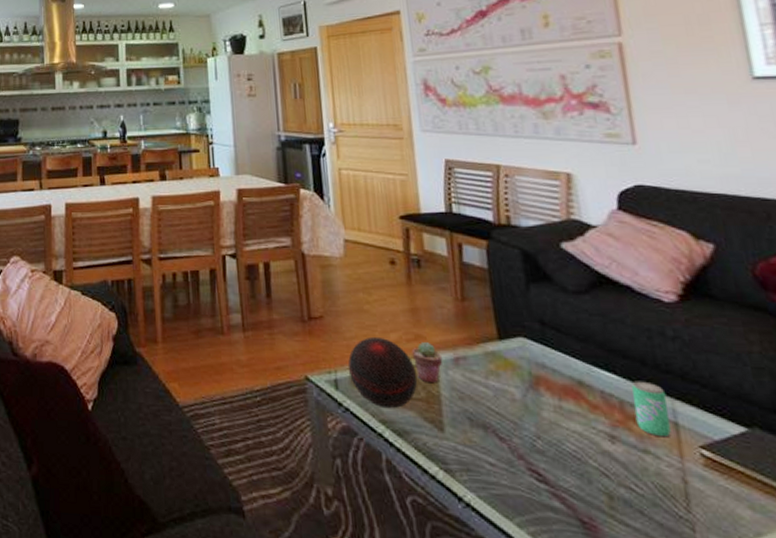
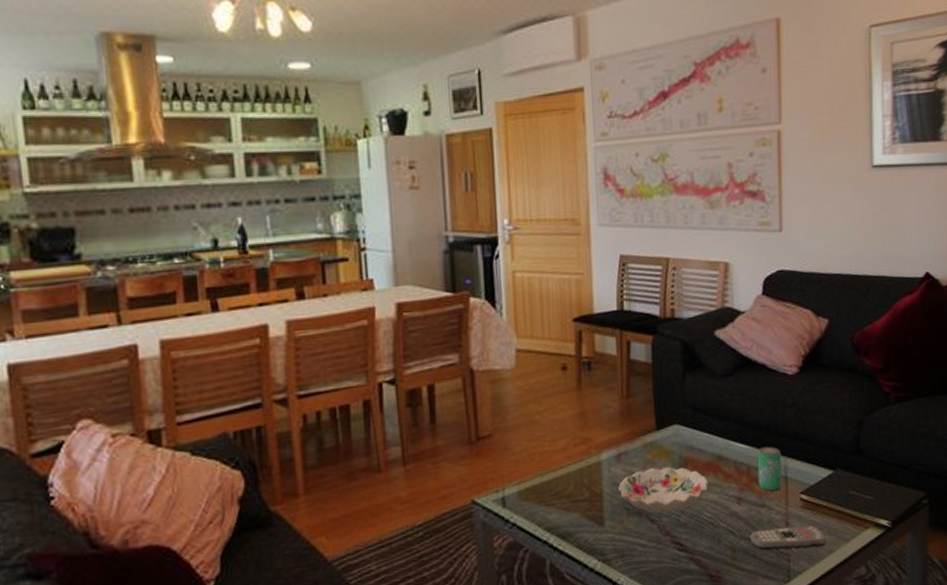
decorative orb: present [347,336,418,409] -> none [516,446,583,516]
potted succulent: present [411,342,443,384] -> none [578,443,607,483]
decorative bowl: none [458,380,568,434] -> present [618,467,708,513]
remote control: none [632,479,750,525] -> present [750,525,827,550]

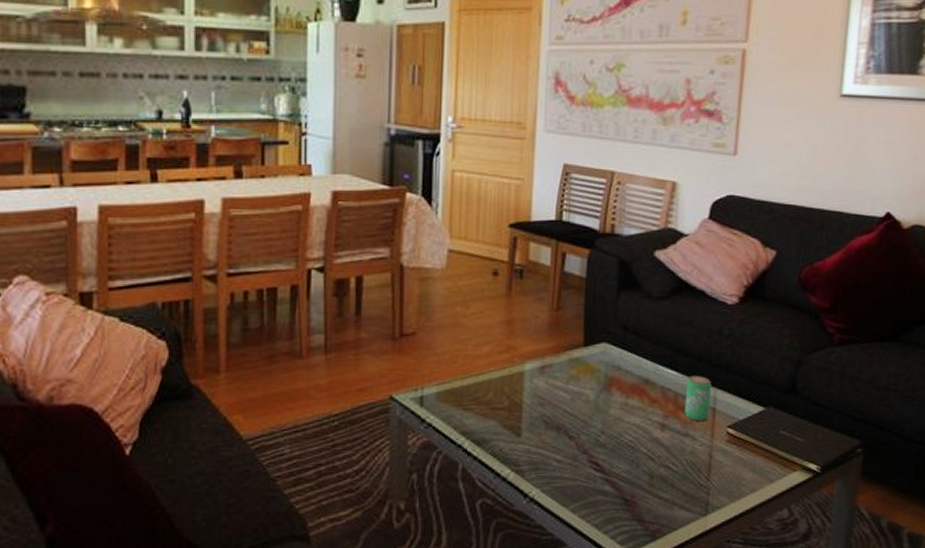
decorative bowl: present [618,467,708,513] -> none [539,384,632,431]
remote control: present [750,525,827,550] -> none [670,459,750,484]

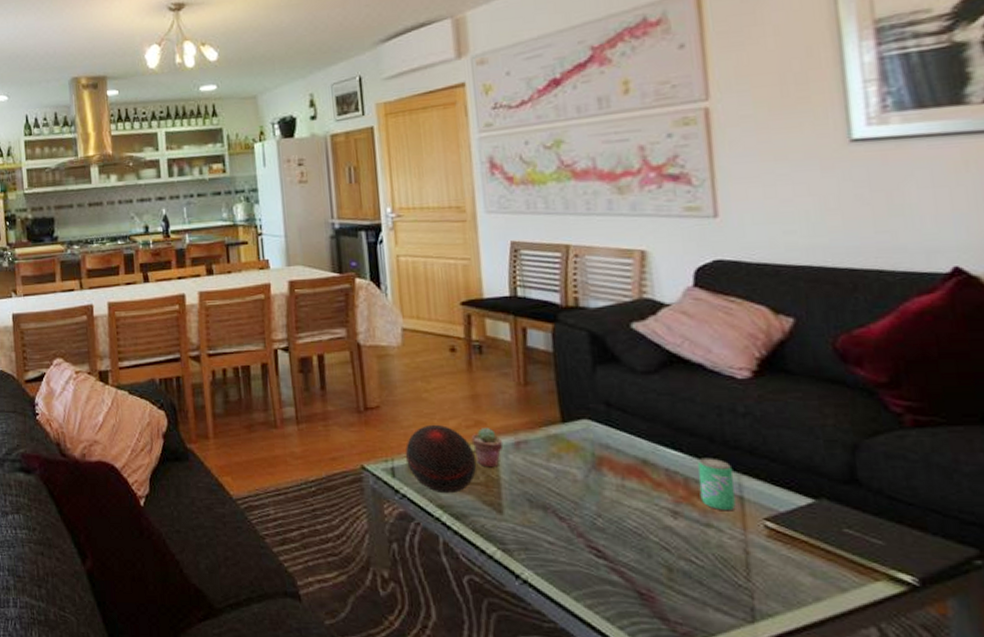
decorative orb: none [435,350,504,421] -> present [405,424,477,494]
potted succulent: none [501,353,530,393] -> present [471,428,504,468]

